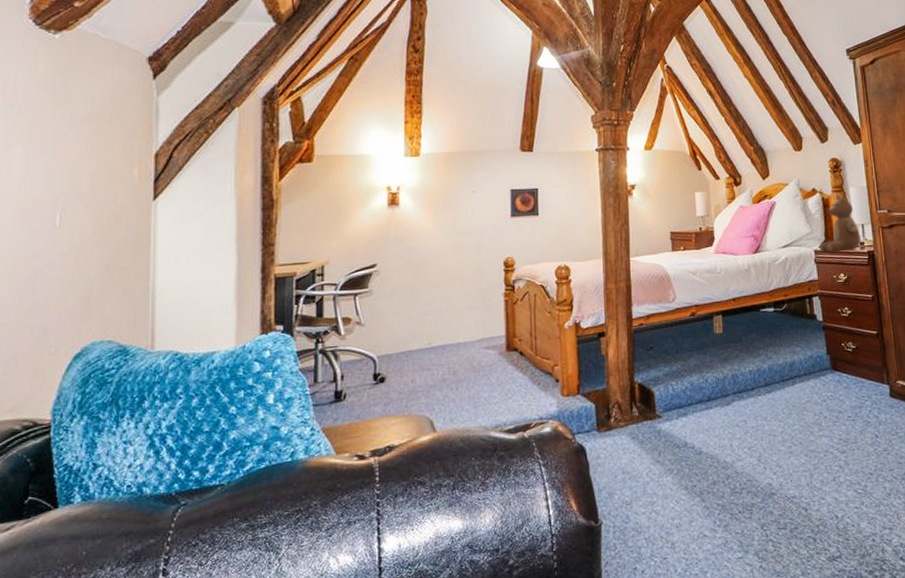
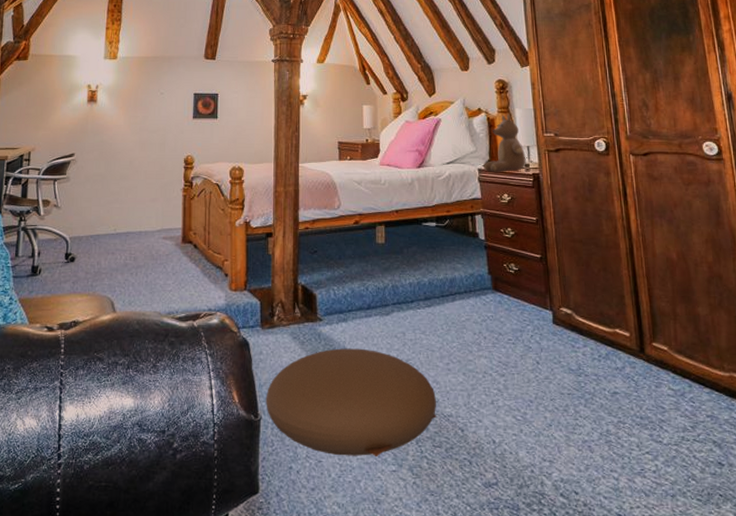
pouf: none [606,441,781,550] -> present [266,348,437,458]

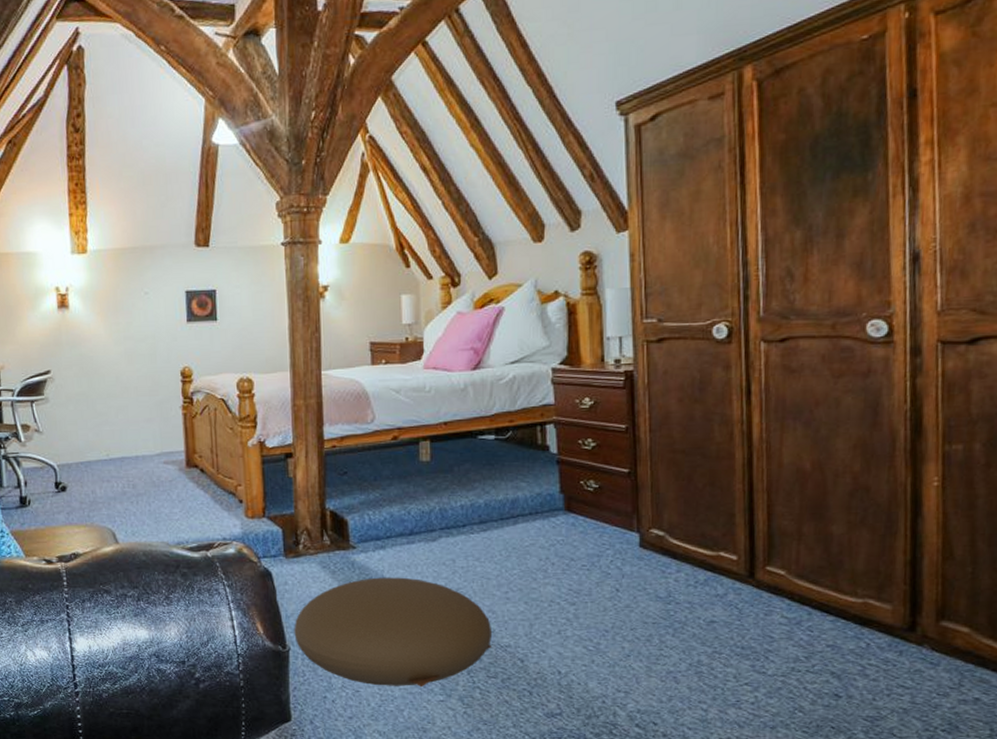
teddy bear: present [484,114,526,173] -> none [559,296,617,373]

